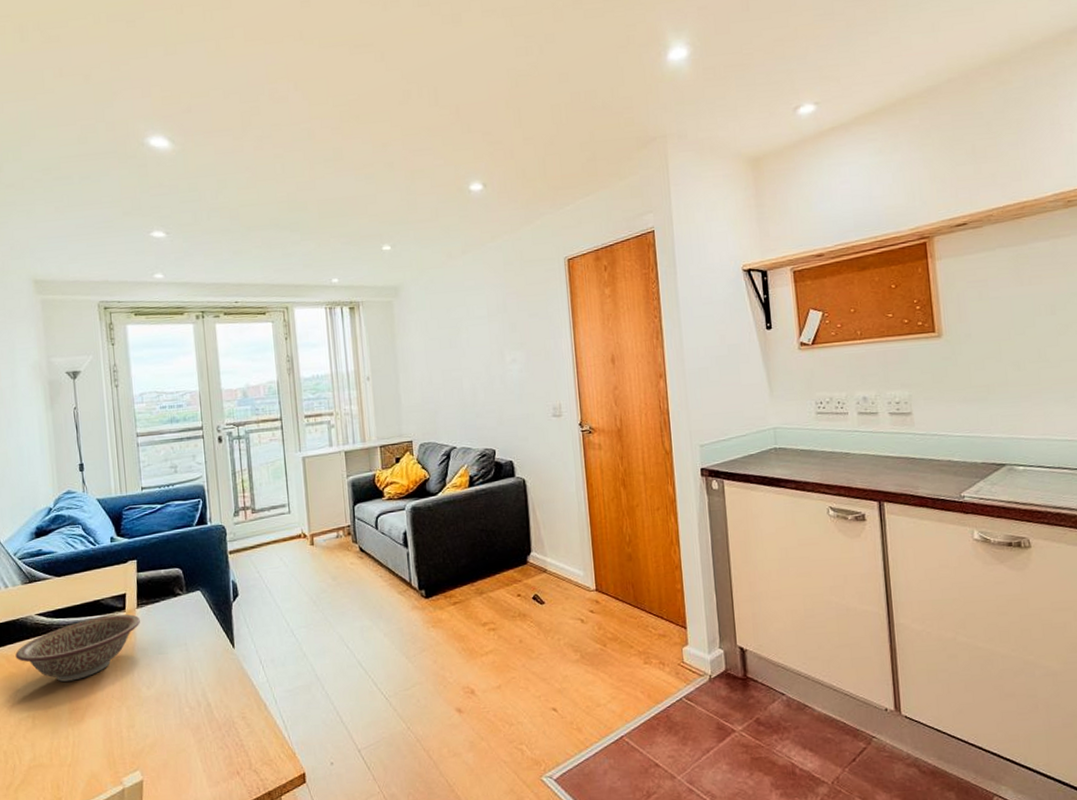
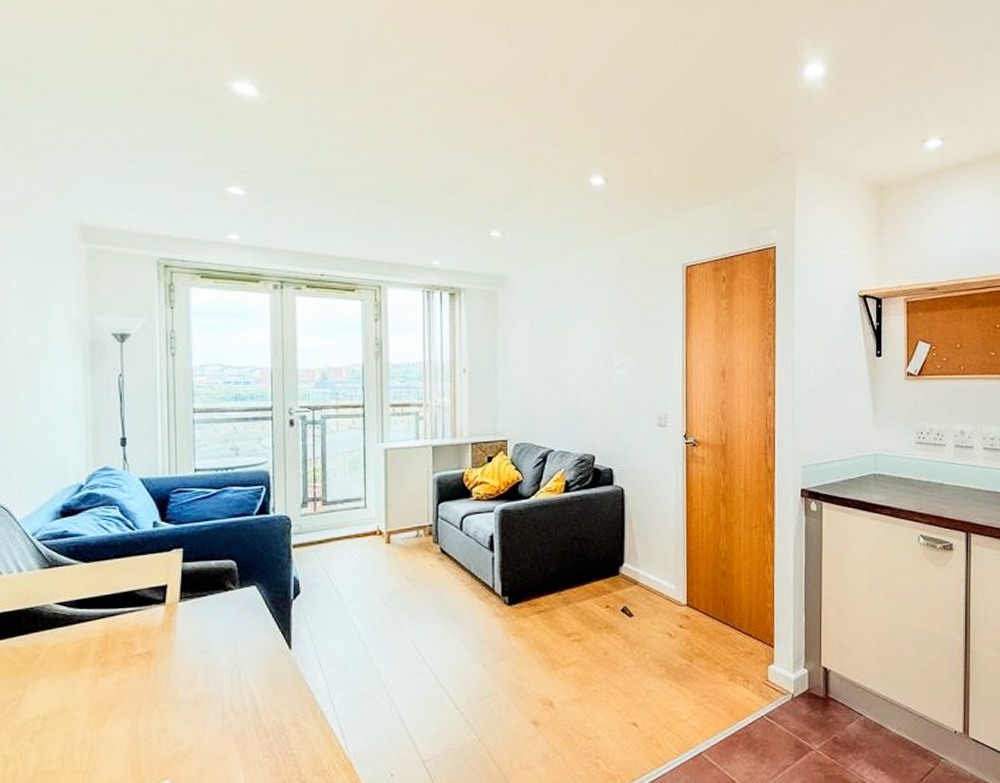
decorative bowl: present [15,614,140,682] -> none [26,607,182,680]

